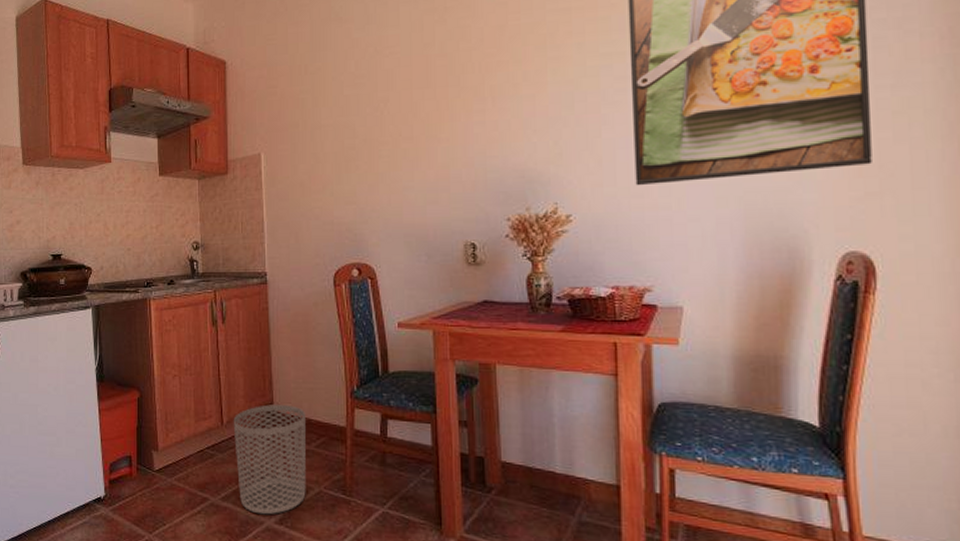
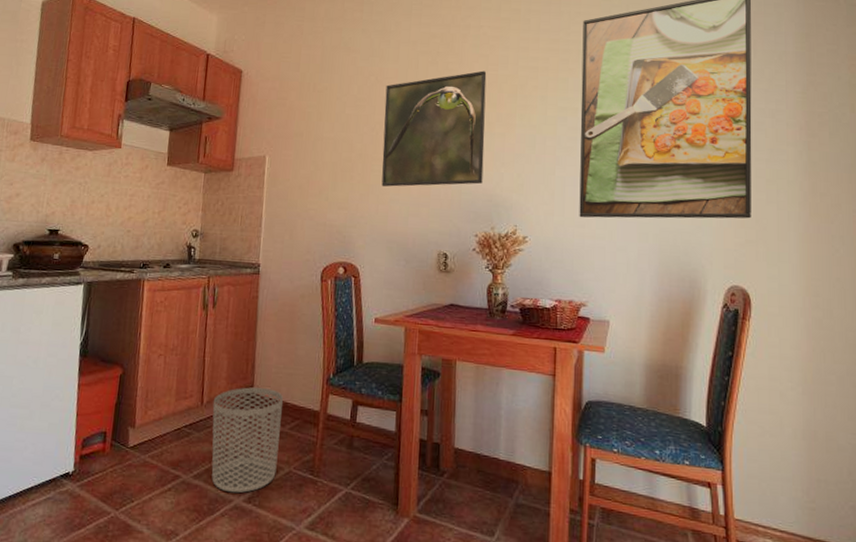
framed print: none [387,22,512,173] -> present [381,70,487,187]

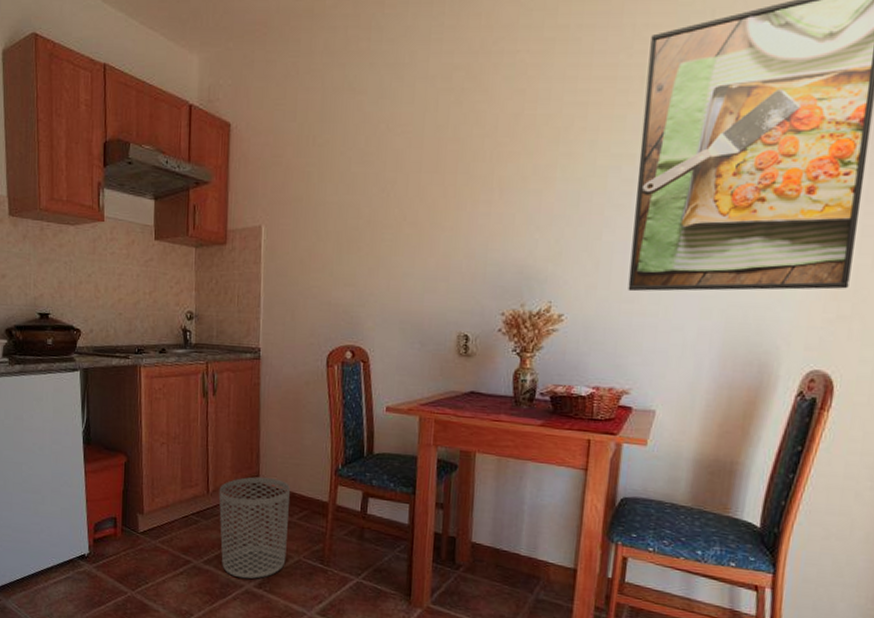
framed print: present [381,70,487,187] -> none [393,110,523,259]

